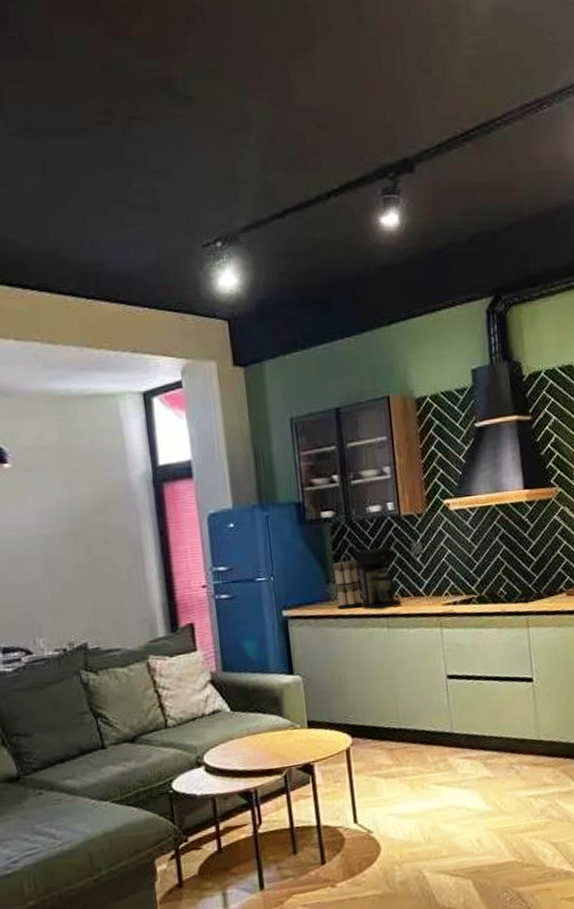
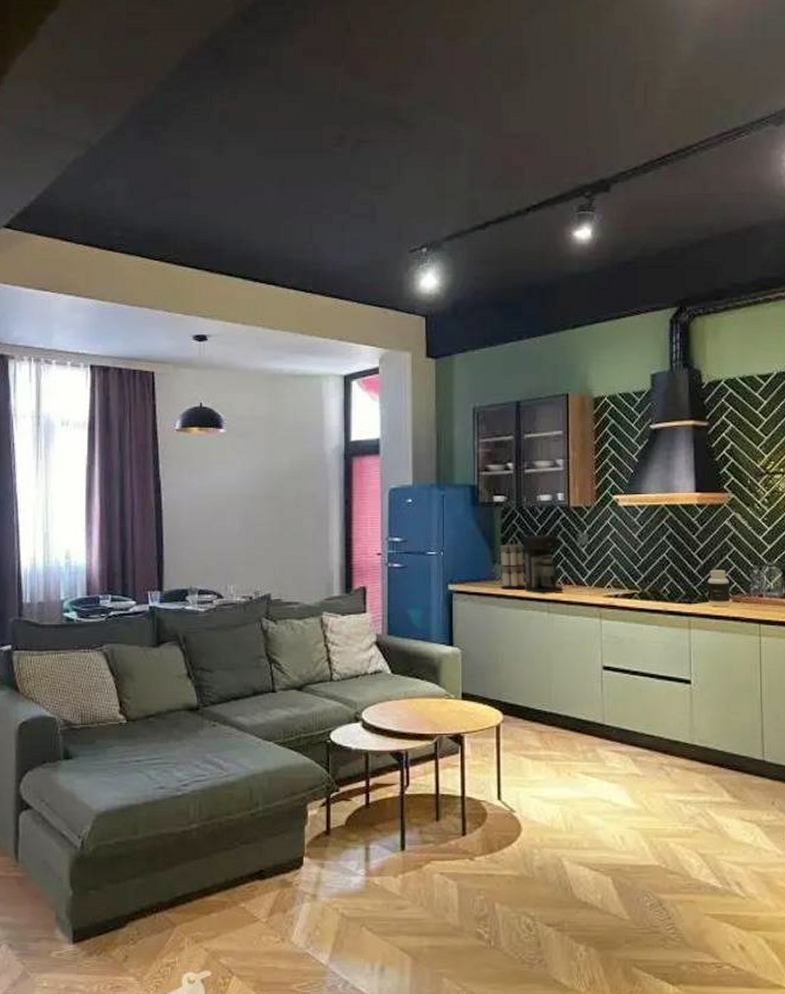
medicine bottle: none [541,564,565,603] -> present [707,569,731,607]

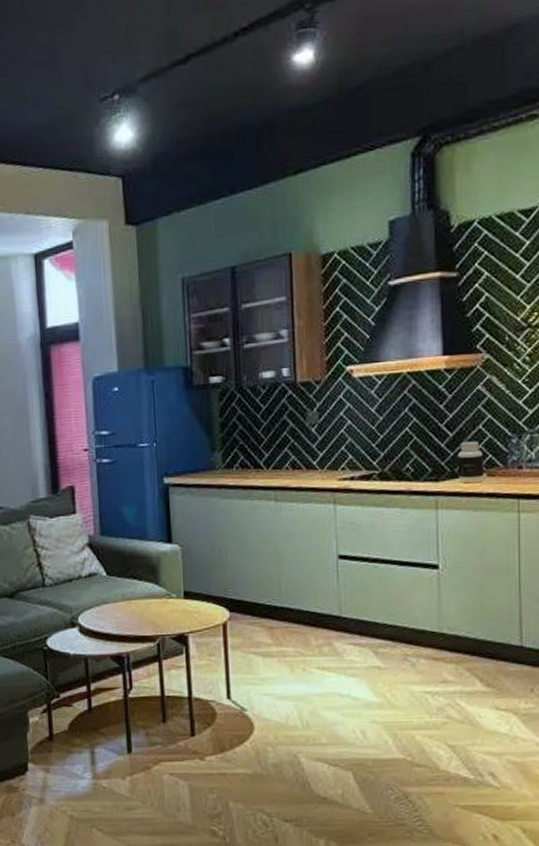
spice rack: present [499,538,526,591] -> none [218,422,250,481]
coffee maker: present [524,534,564,595] -> none [245,415,293,483]

